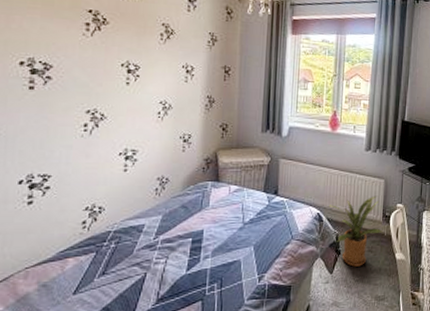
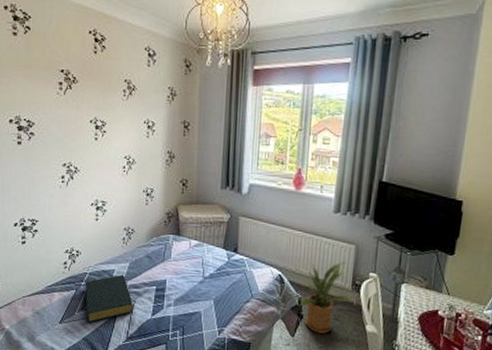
hardback book: none [107,228,167,290] -> present [85,274,134,324]

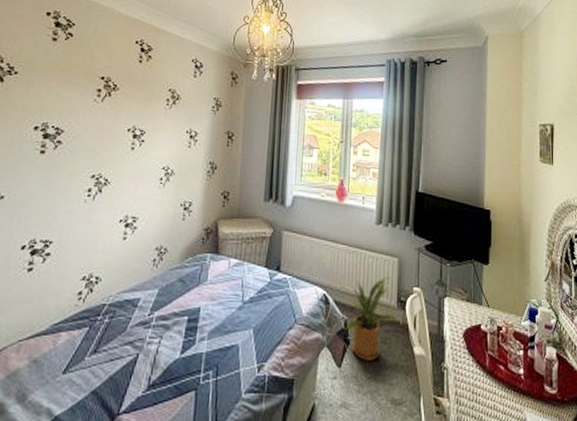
hardback book: present [85,274,134,324] -> none [99,303,161,371]

